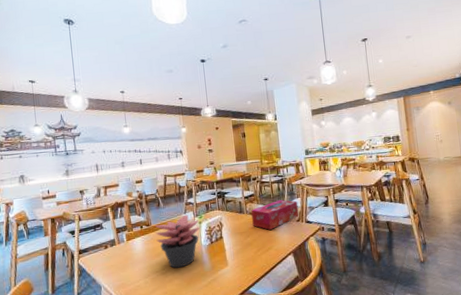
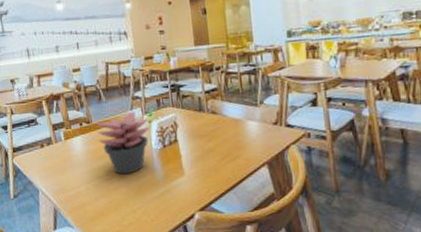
tissue box: present [251,199,299,230] -> none [213,95,277,134]

